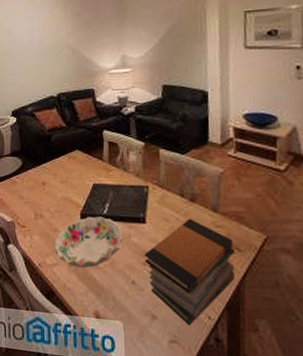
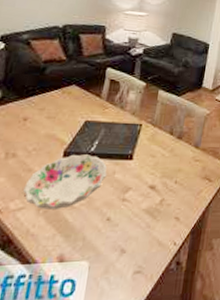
book stack: present [144,218,236,326] -> none [124,154,207,255]

